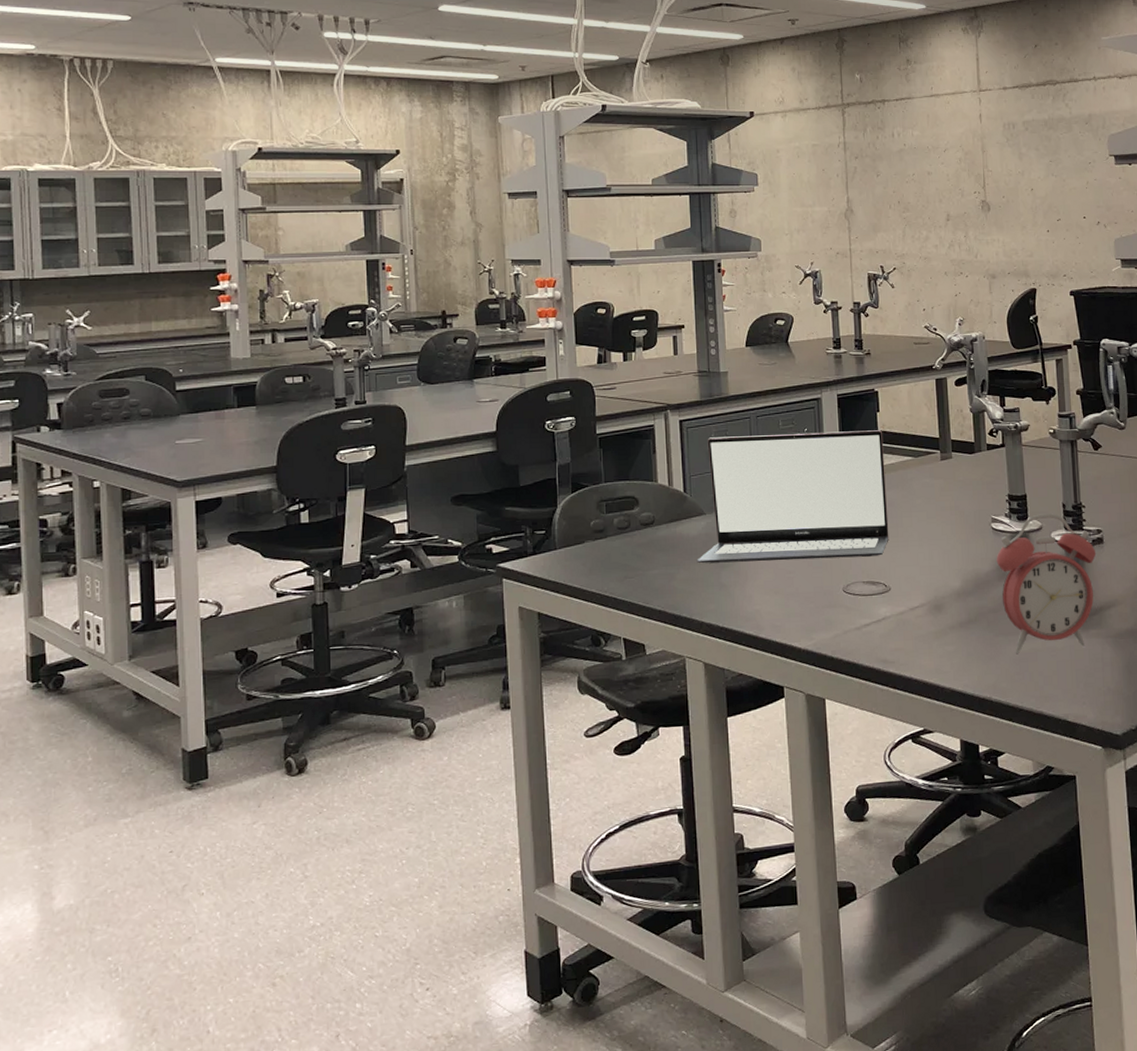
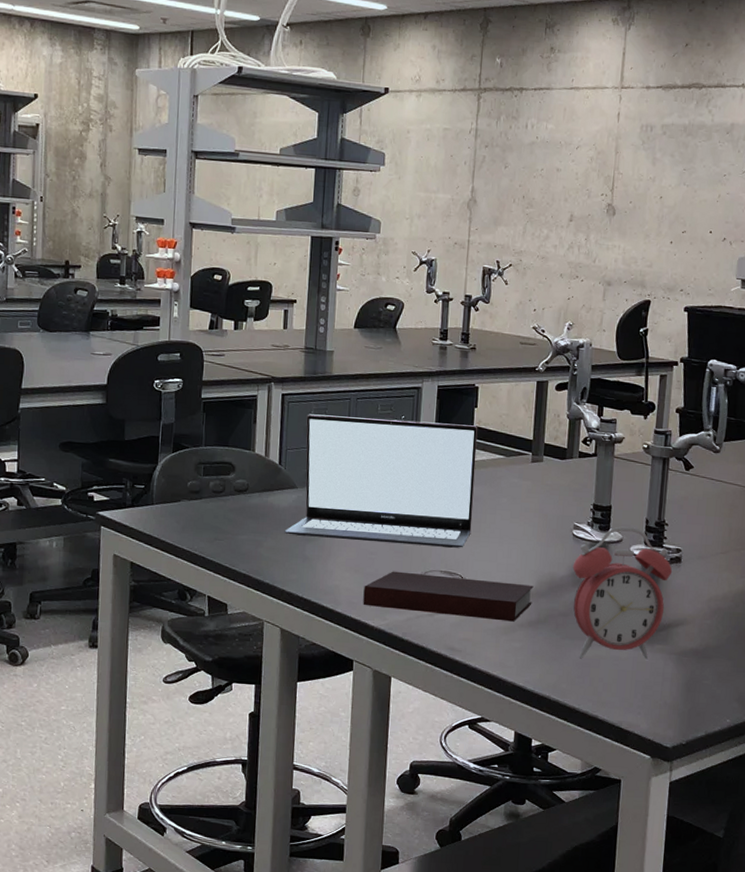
notebook: none [786,585,961,628] -> present [363,571,534,622]

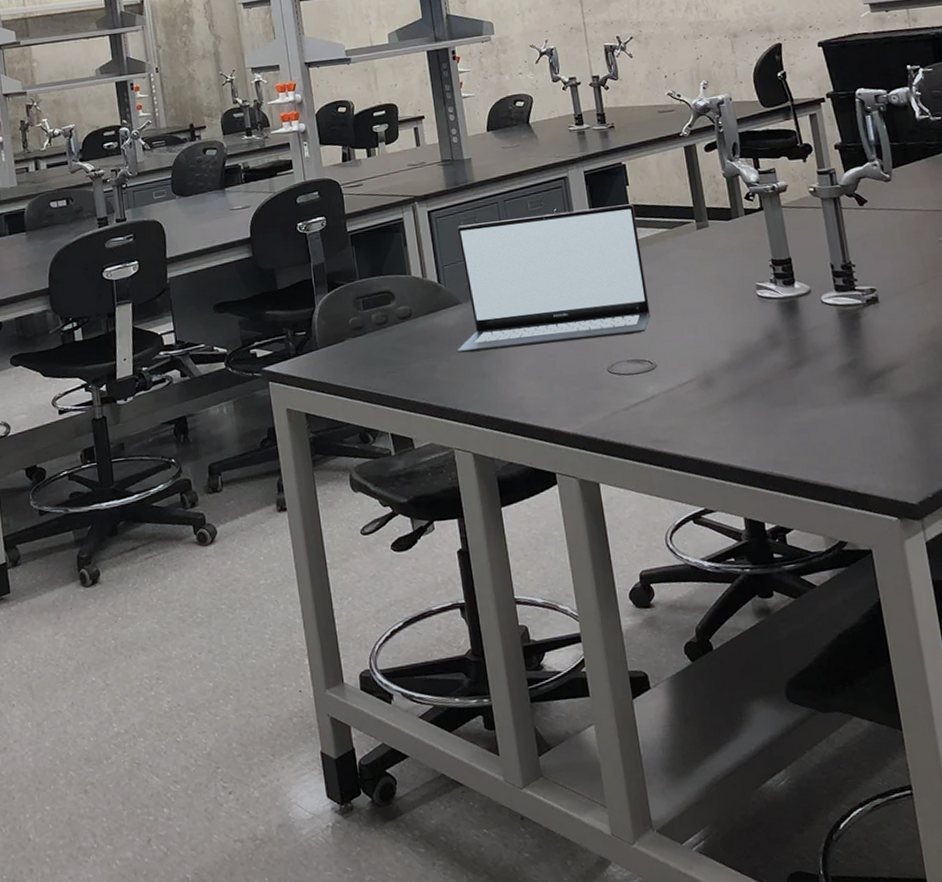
notebook: present [363,571,534,622] -> none [551,357,731,413]
alarm clock: present [572,526,673,660] -> none [764,275,874,426]

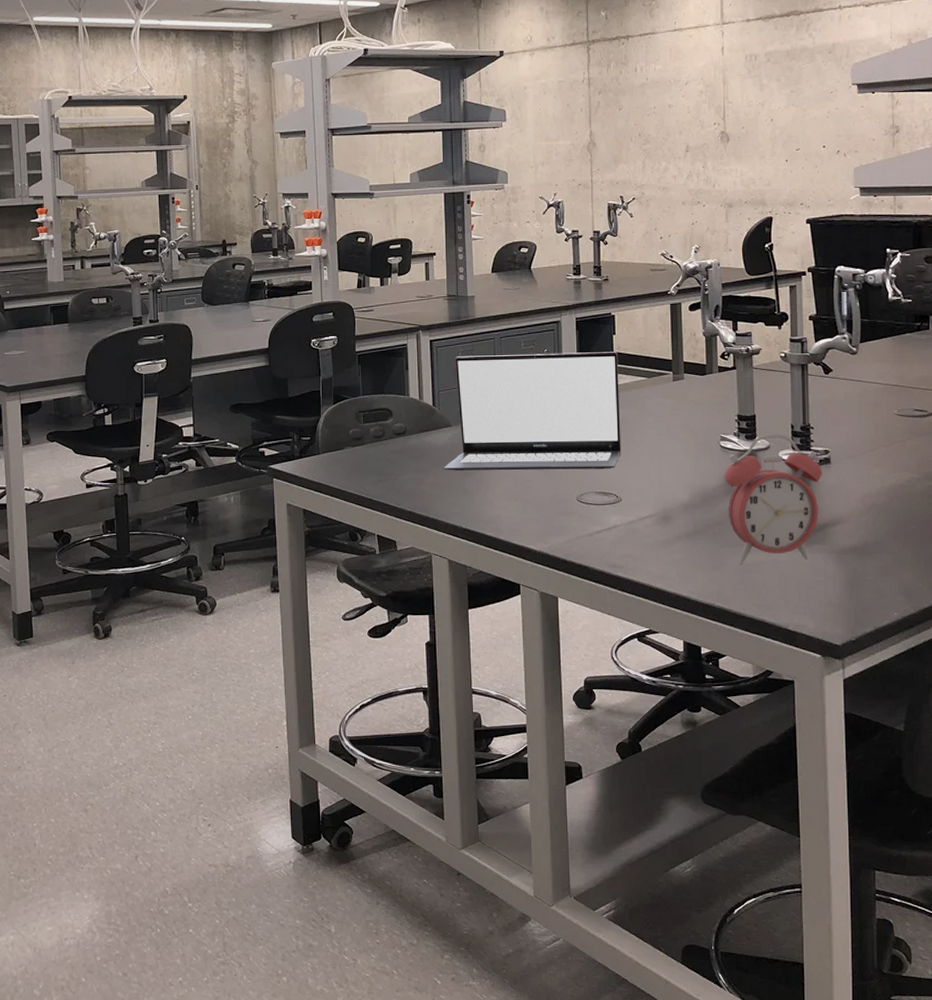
alarm clock: none [764,275,874,426] -> present [724,434,823,565]

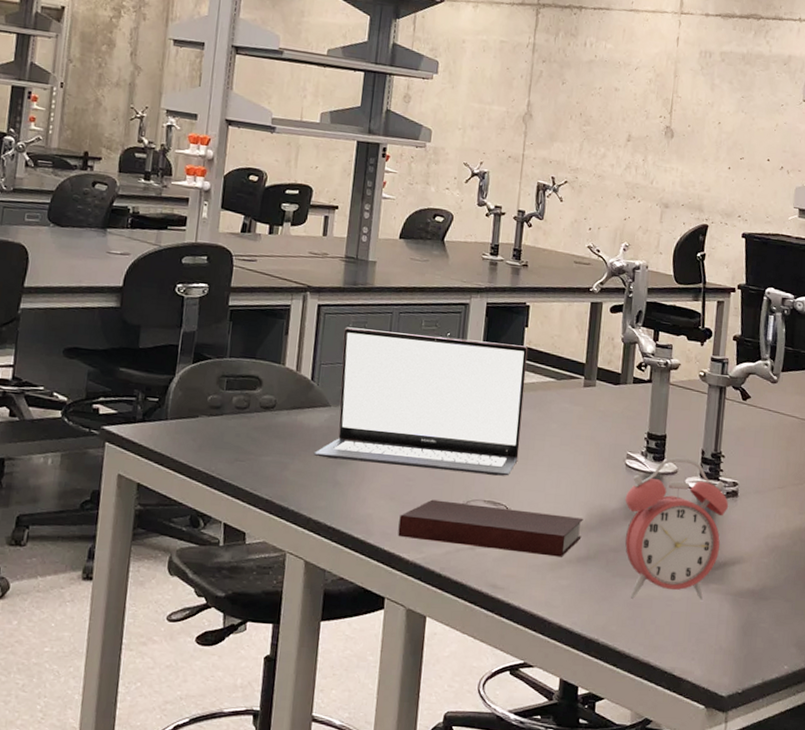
notebook: none [524,496,688,535] -> present [398,499,584,557]

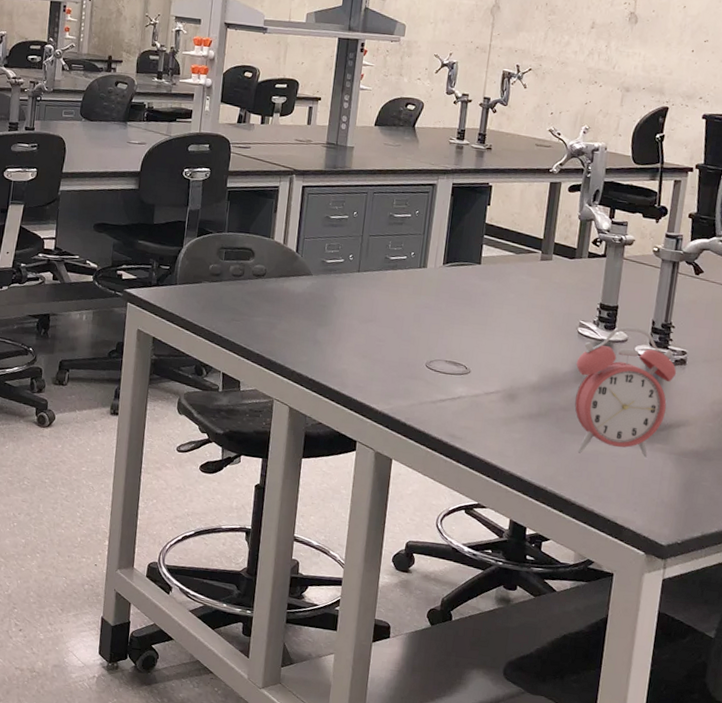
laptop: present [314,327,528,476] -> none [297,205,489,340]
notebook: present [398,499,584,557] -> none [369,358,536,413]

